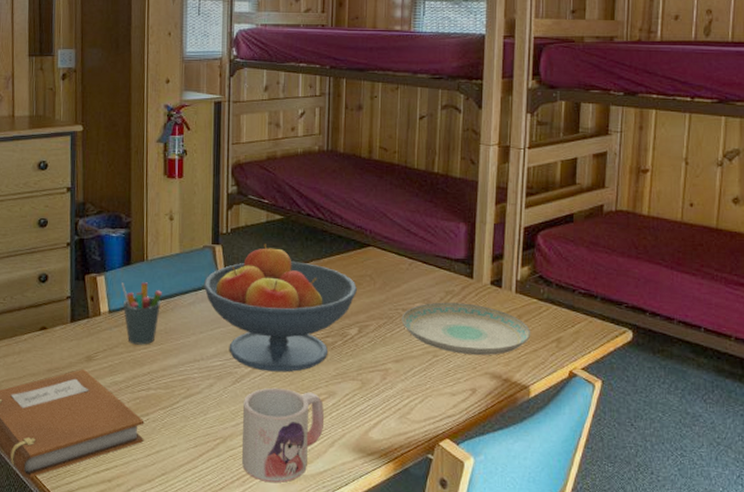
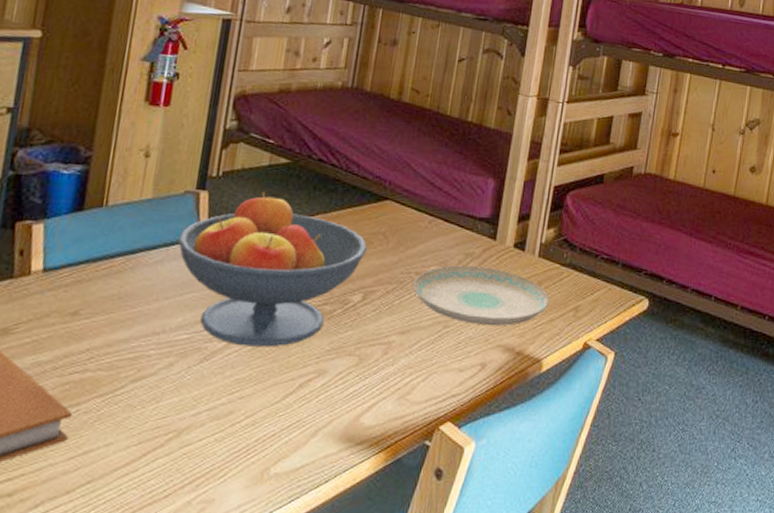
pen holder: present [122,282,162,345] -> none [64,233,121,314]
mug: present [242,387,324,483] -> none [198,366,311,485]

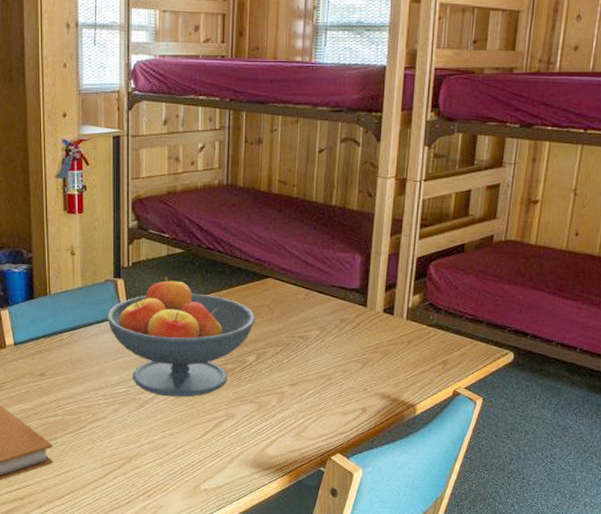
plate: present [413,265,550,326] -> none [297,329,420,378]

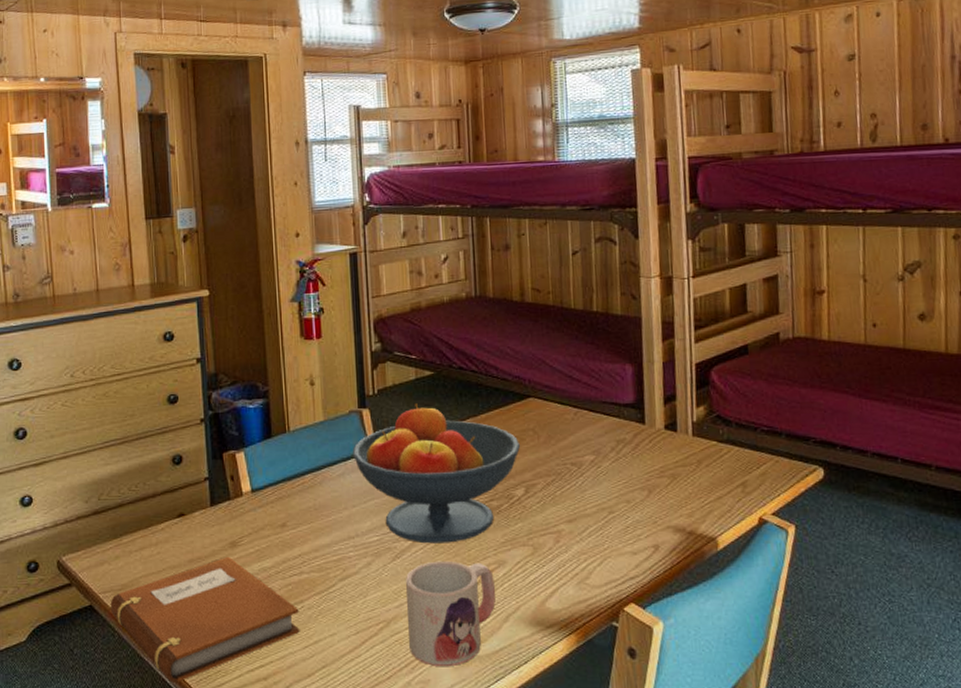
mug: none [147,411,223,497] -> present [406,560,496,667]

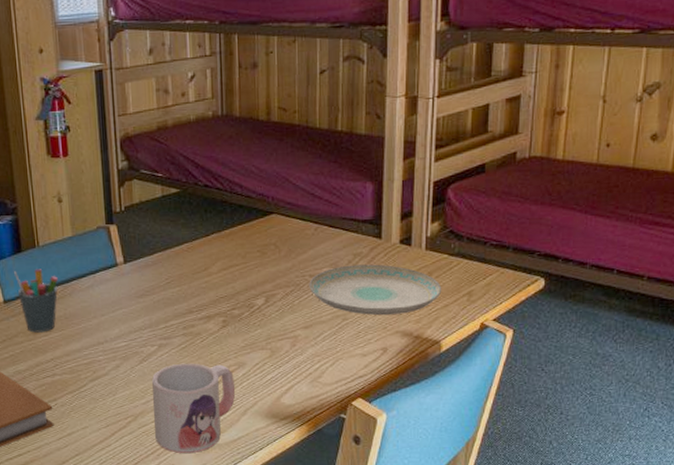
pen holder: none [263,455,308,525] -> present [14,269,58,333]
fruit bowl: present [352,403,521,544] -> none [100,220,263,348]
plate: none [571,451,714,509] -> present [309,264,442,316]

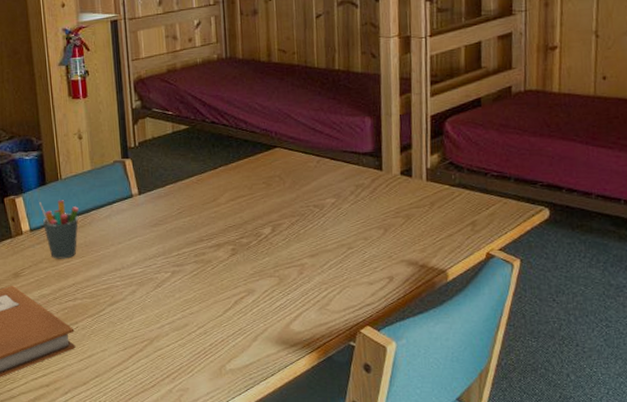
mug: present [152,363,235,454] -> none [166,289,246,378]
plate: present [309,264,442,316] -> none [313,195,445,245]

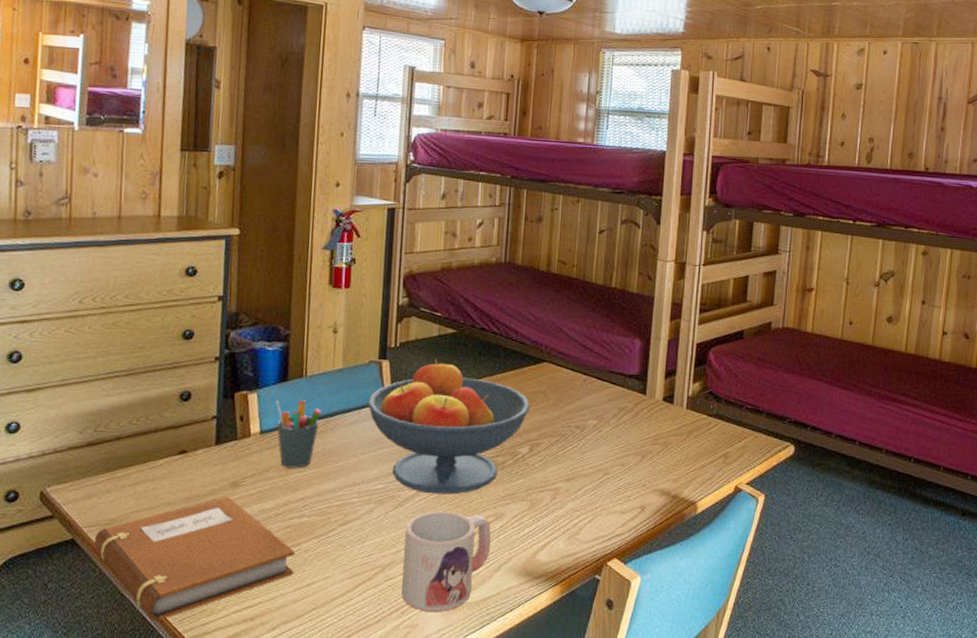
fruit bowl: none [117,154,268,275] -> present [367,359,531,494]
mug: none [166,289,246,378] -> present [401,511,491,613]

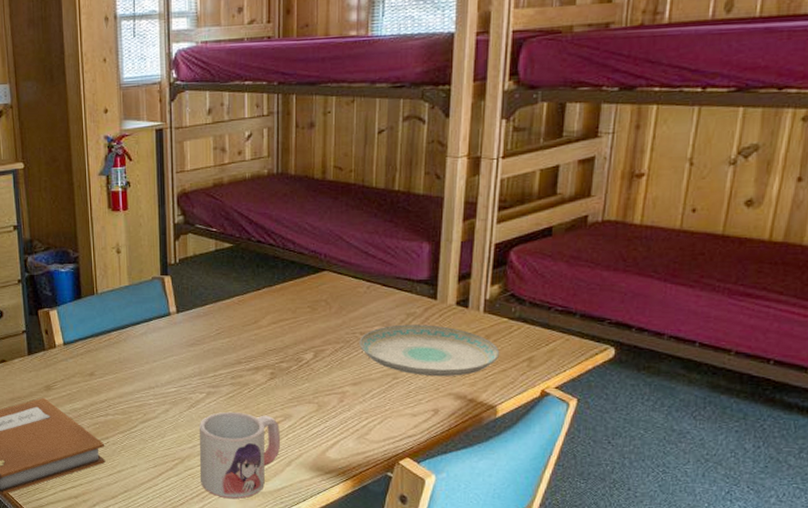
pen holder: present [276,400,321,468] -> none [74,315,114,374]
fruit bowl: present [367,359,531,494] -> none [154,273,313,397]
plate: none [574,419,700,473] -> present [359,324,500,377]

